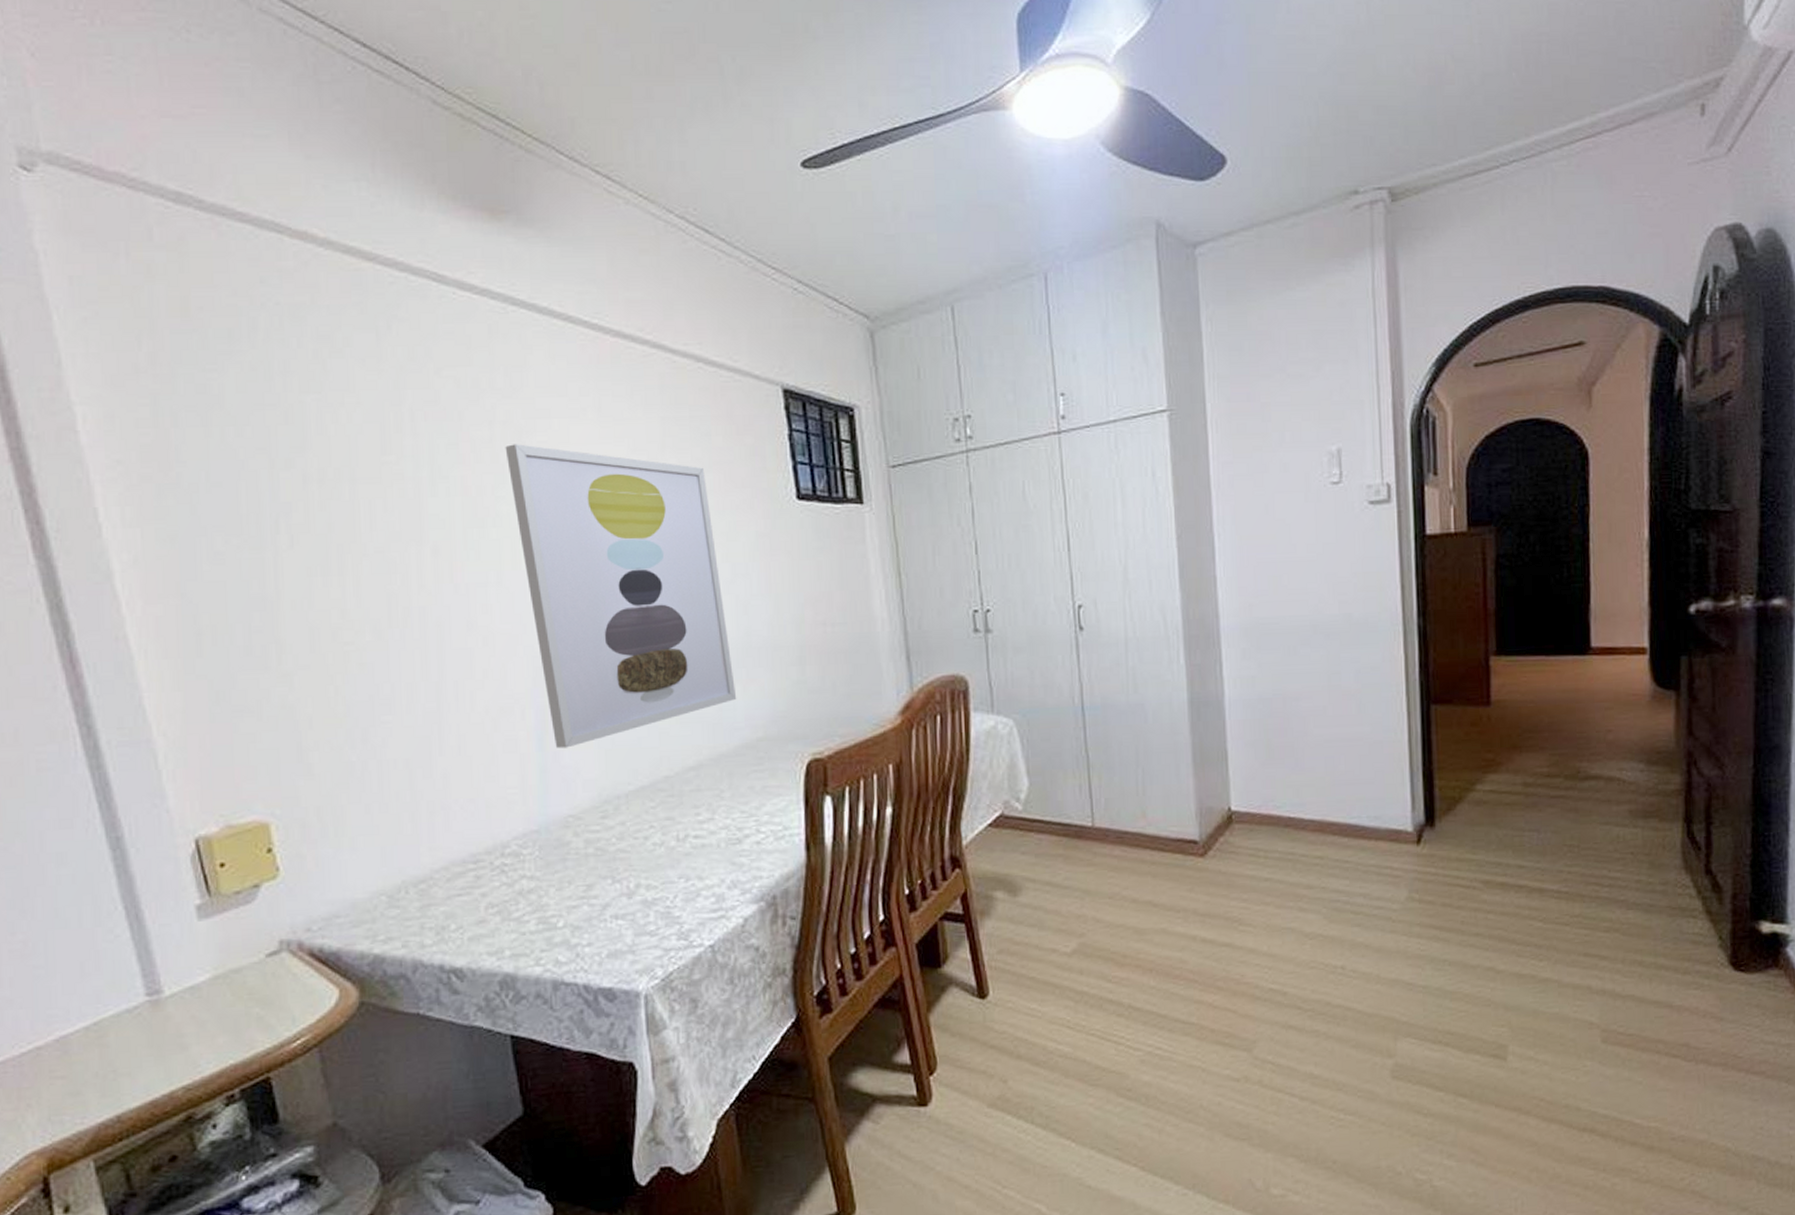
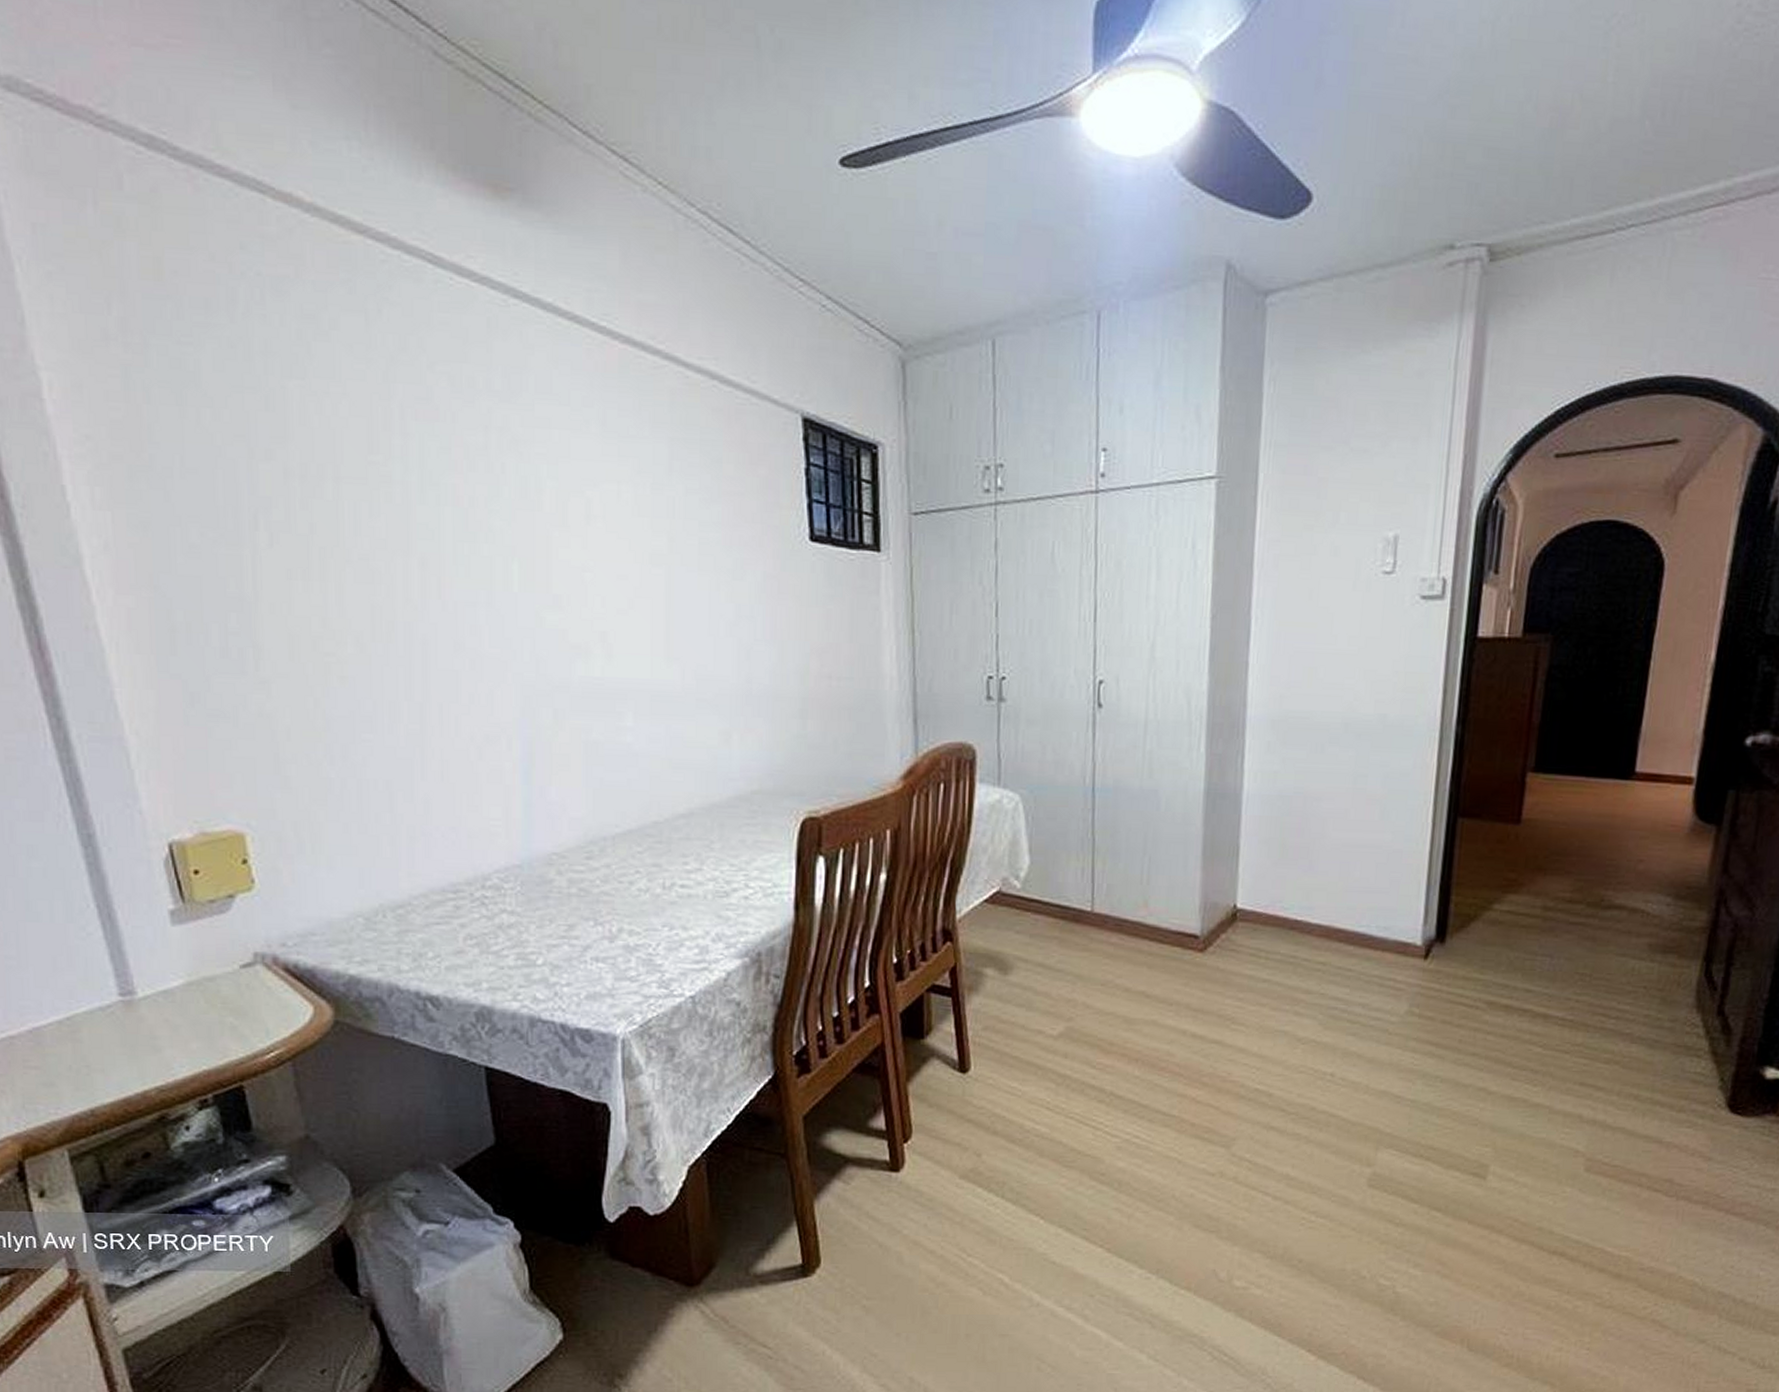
wall art: present [505,444,737,749] -> none [501,454,733,784]

